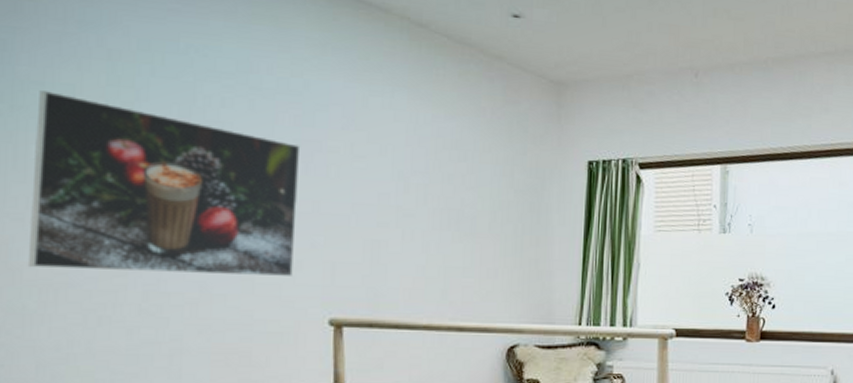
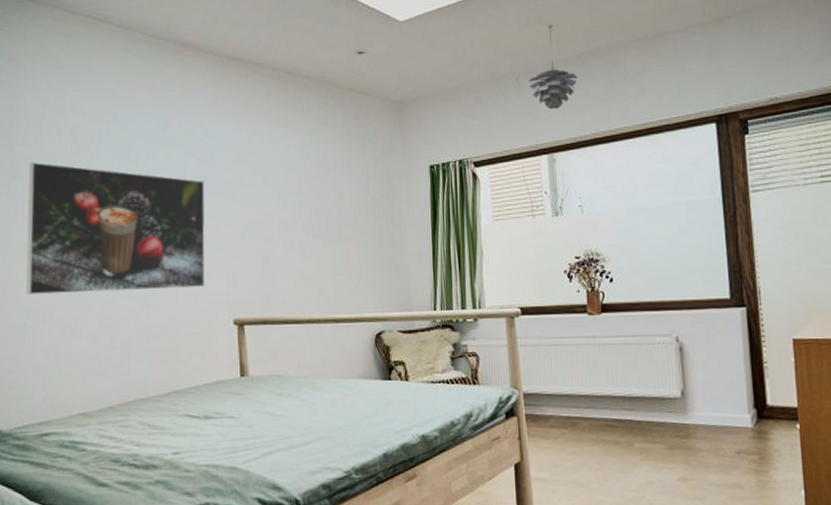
pendant light: none [708,20,763,116] -> present [529,24,578,110]

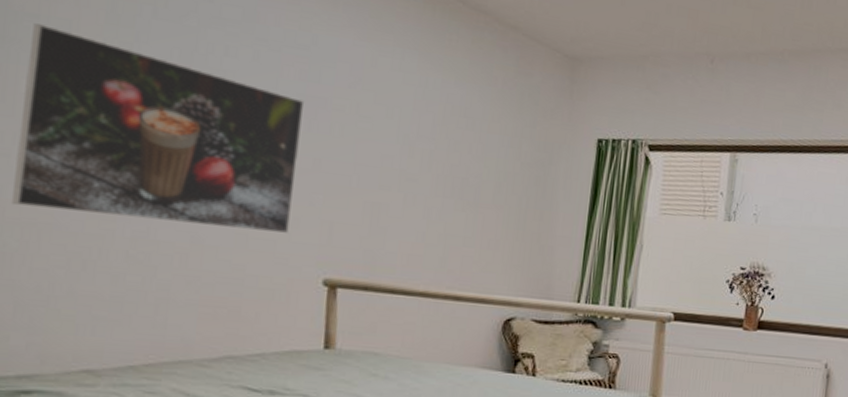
pendant light: present [529,24,578,110] -> none [723,9,777,106]

